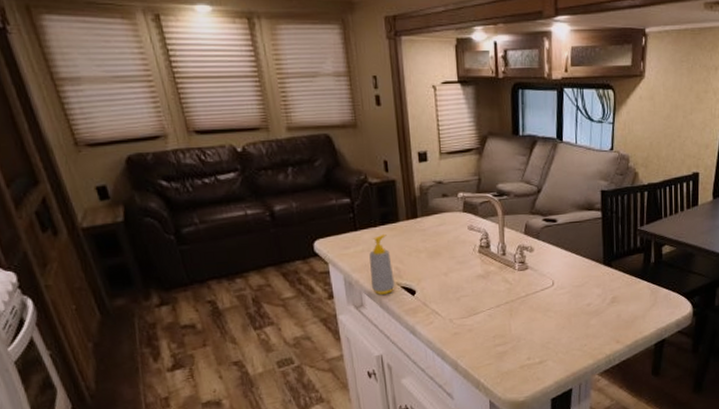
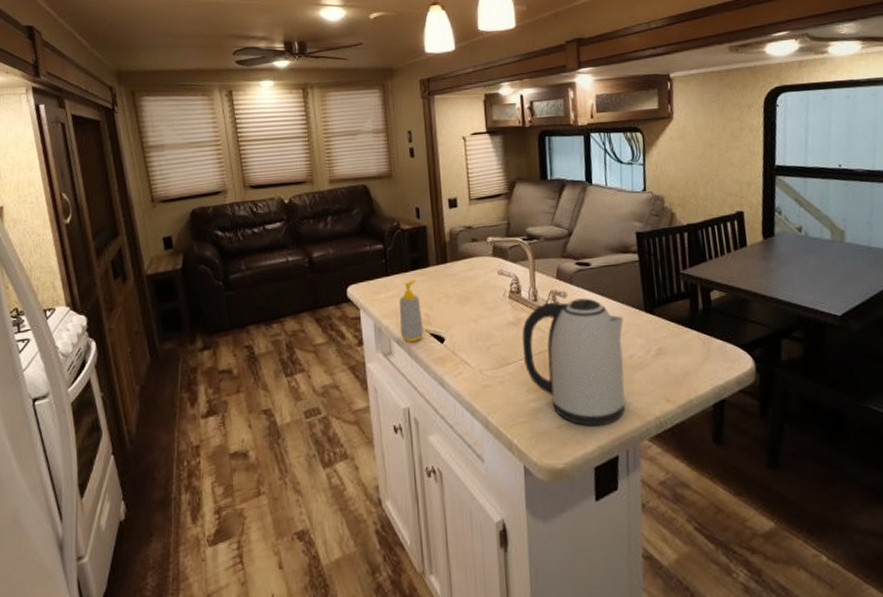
kettle: none [490,252,584,365] -> present [522,298,625,427]

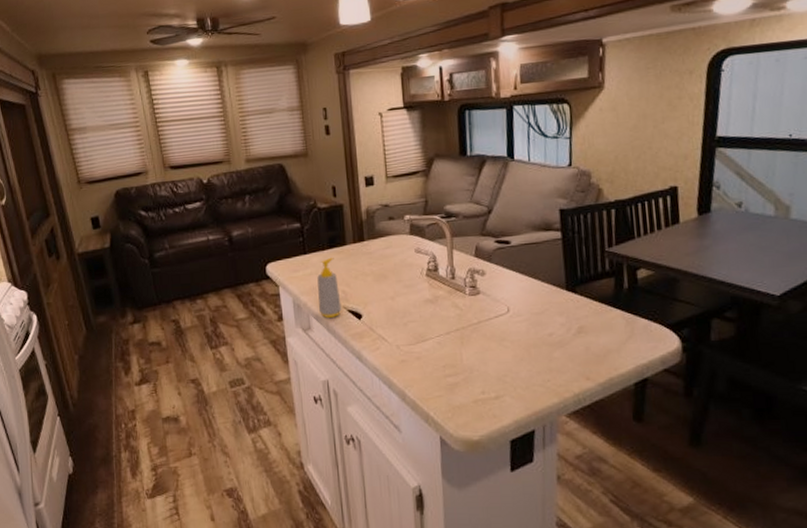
kettle: present [522,298,625,427] -> none [439,276,544,402]

